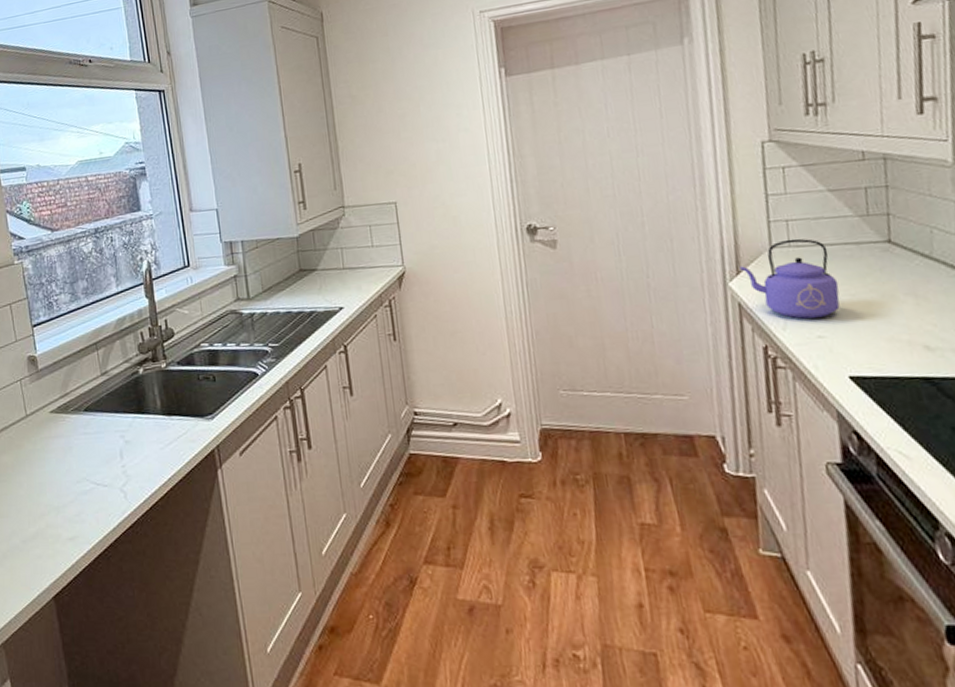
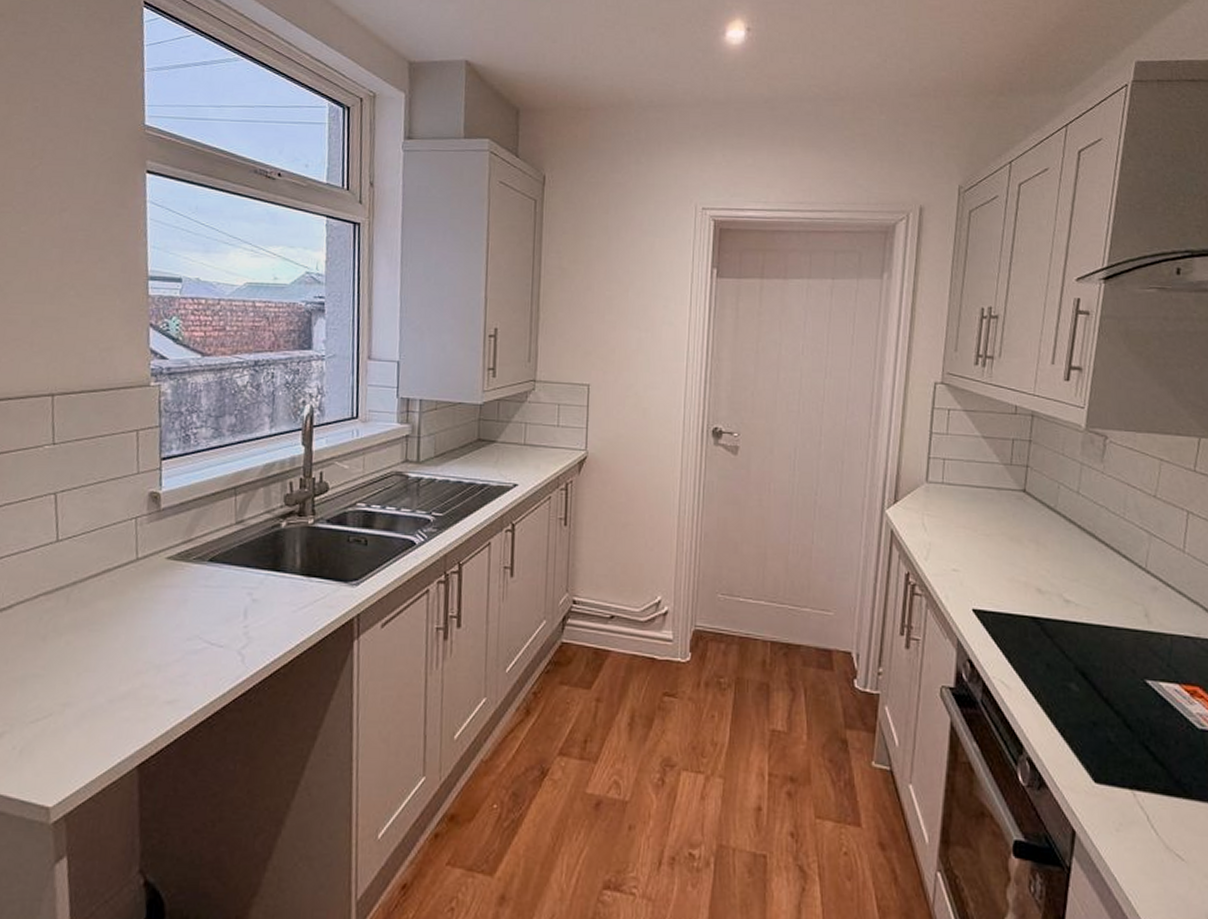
kettle: present [739,238,840,319] -> none [897,476,977,552]

